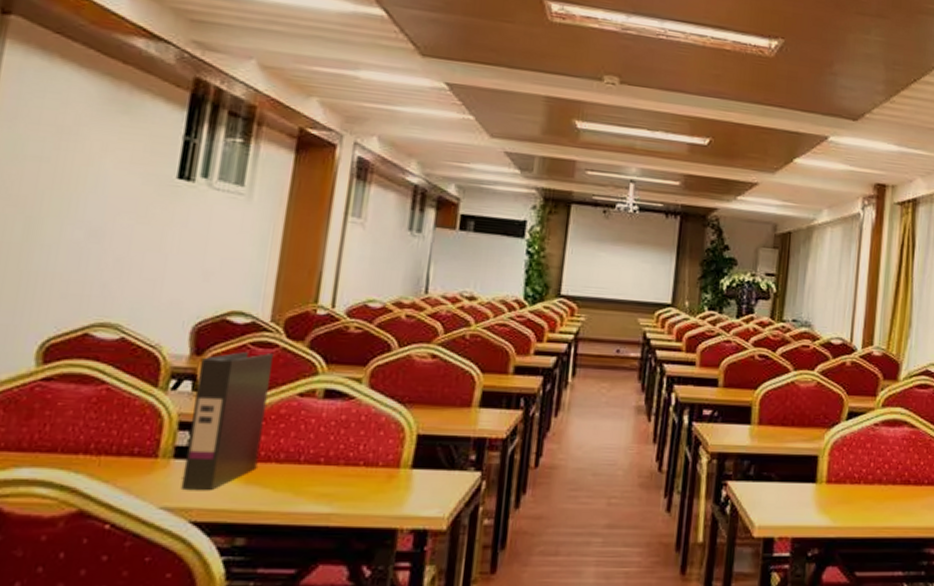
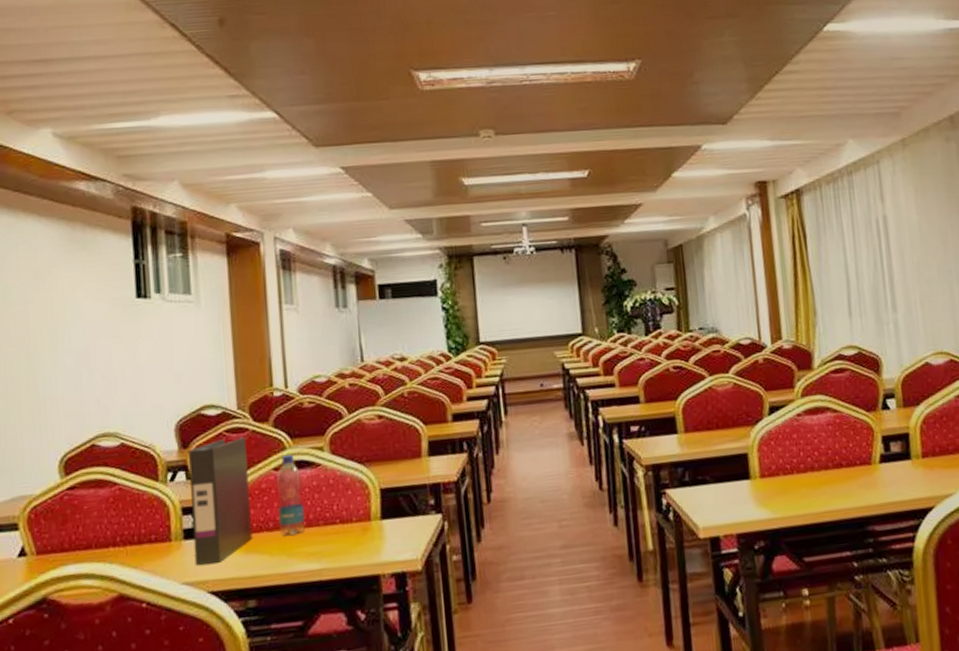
bottle: none [291,382,331,472] -> present [276,455,306,537]

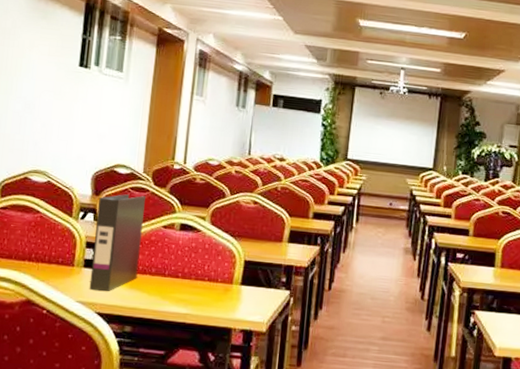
bottle: present [276,455,306,537] -> none [159,218,185,283]

